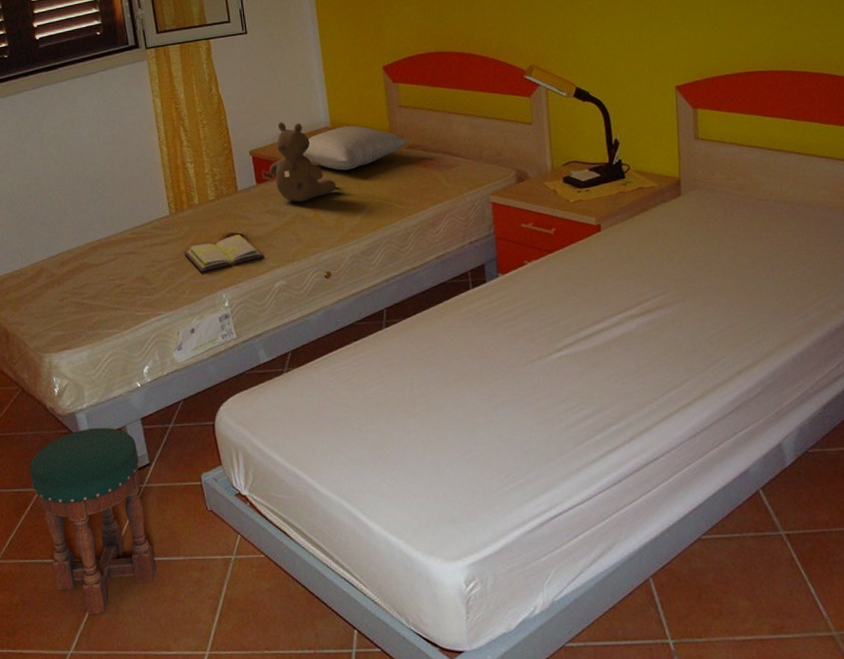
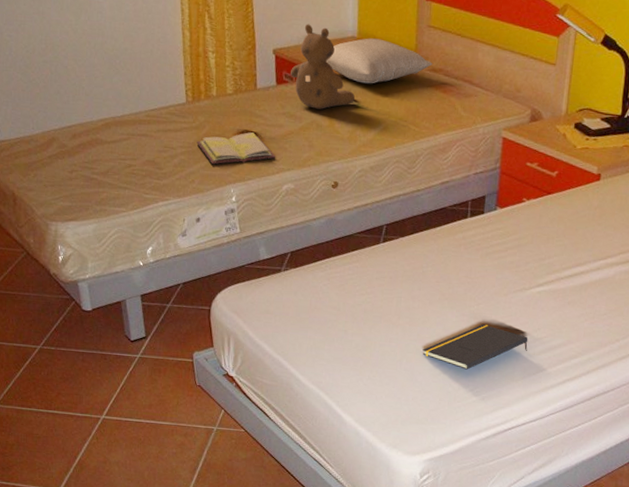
stool: present [30,427,157,614] -> none [31,297,144,462]
notepad: none [445,400,559,454] -> present [422,323,528,370]

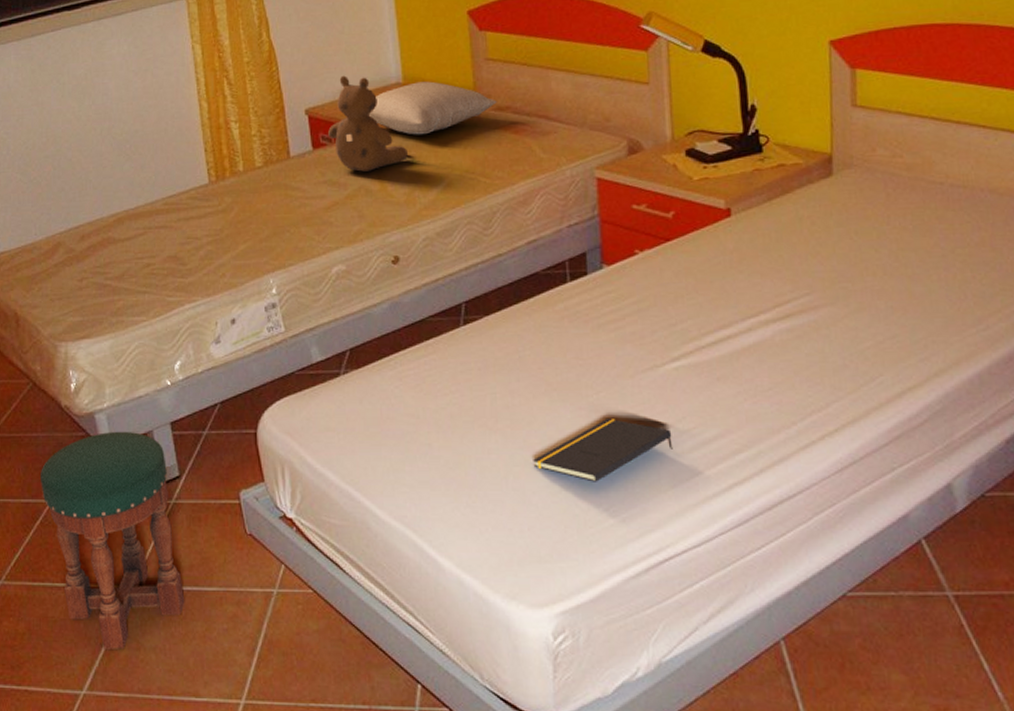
stool: none [31,297,144,462] -> present [41,431,185,650]
diary: present [197,132,276,165] -> none [225,209,321,253]

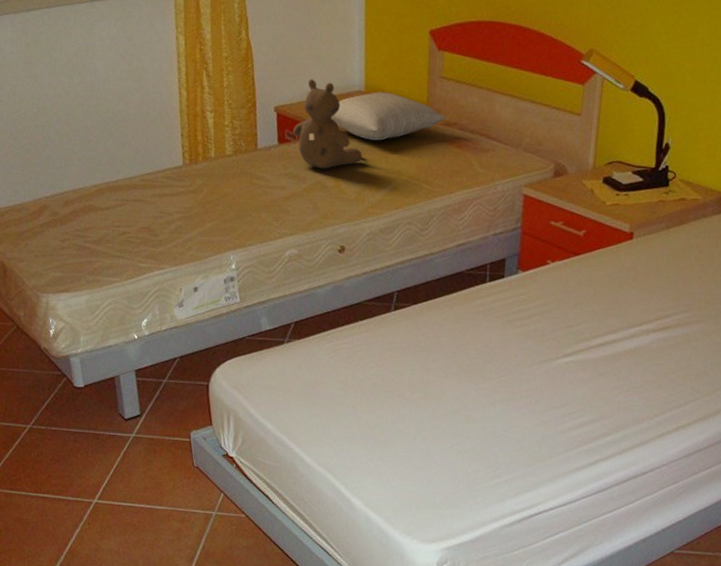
stool: present [41,431,185,650] -> none [20,373,139,549]
notepad: present [533,417,673,482] -> none [438,398,556,449]

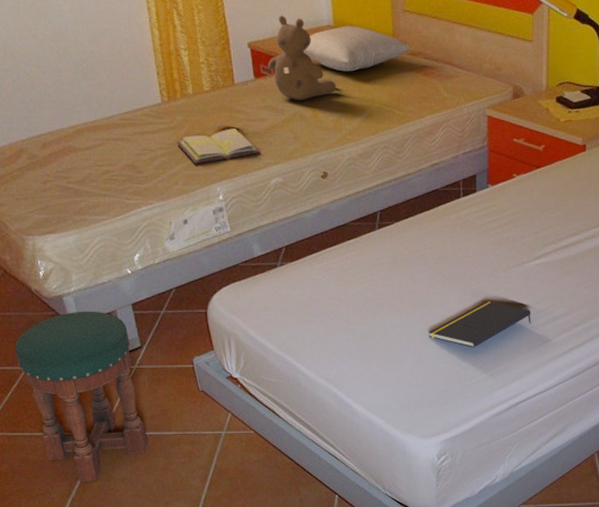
stool: none [20,373,139,549] -> present [15,311,148,482]
diary: none [194,195,278,230] -> present [176,129,261,164]
notepad: none [438,398,556,449] -> present [428,300,531,348]

